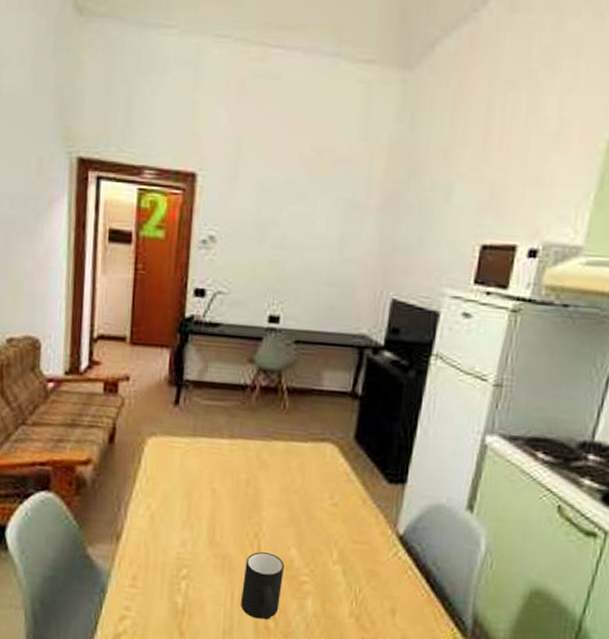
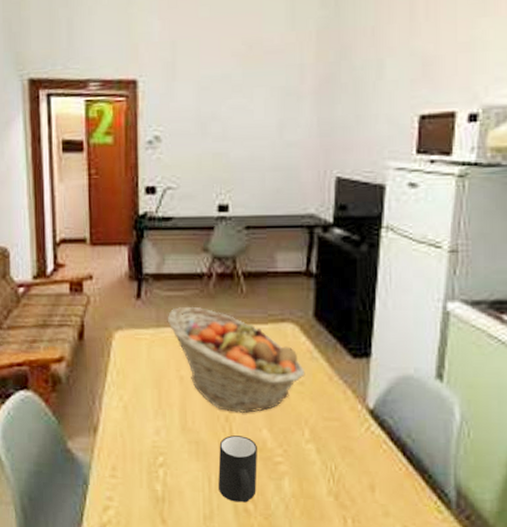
fruit basket: none [204,417,340,531] -> present [167,306,305,414]

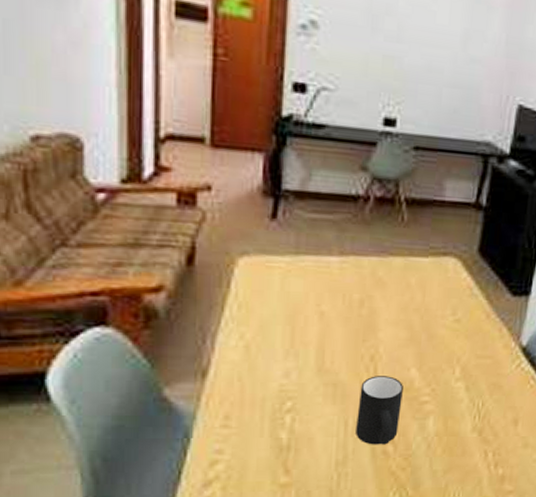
fruit basket: present [167,306,305,414] -> none [309,232,463,353]

